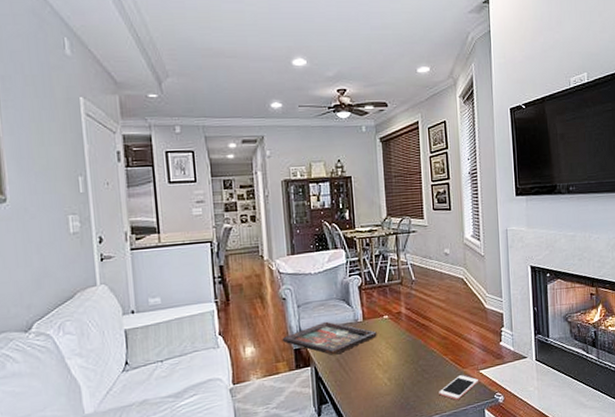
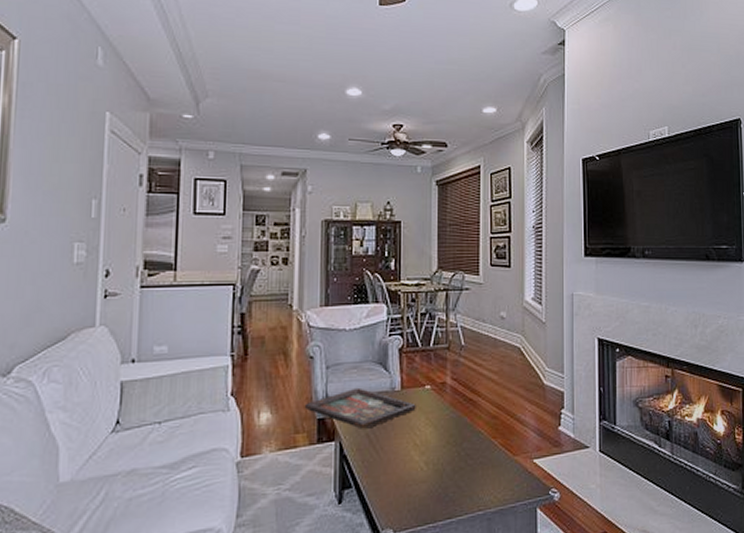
cell phone: present [439,375,479,400] -> none [484,464,532,494]

